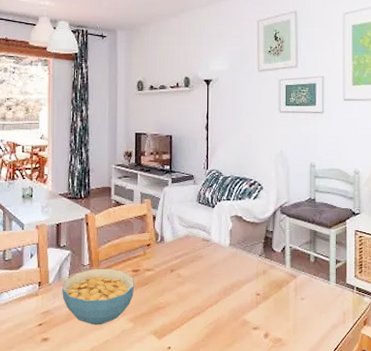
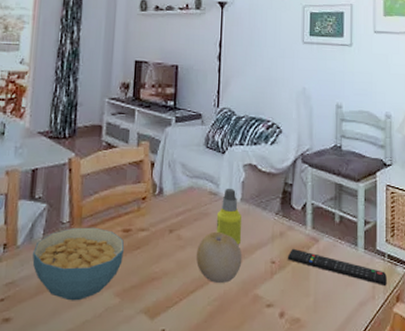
fruit: none [193,270,232,311] -> present [196,231,242,283]
bottle: none [209,235,231,281] -> present [216,188,242,245]
remote control: none [270,283,355,313] -> present [287,248,387,287]

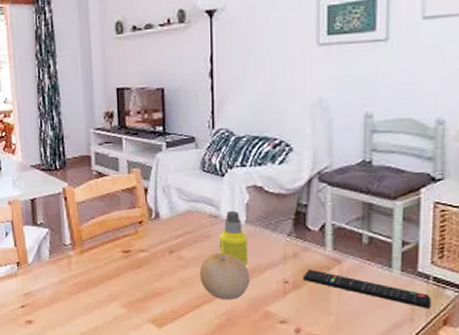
cereal bowl: present [32,227,125,301] -> none [43,248,126,310]

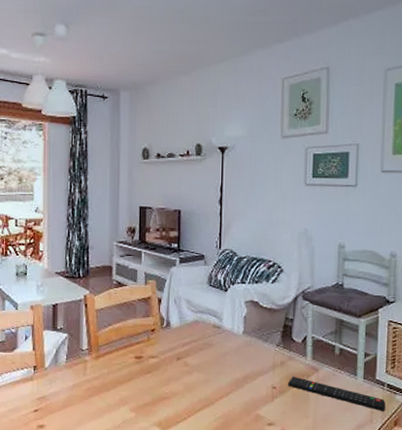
fruit: present [199,252,250,300] -> none [201,359,245,404]
bottle: present [219,210,249,265] -> none [220,322,245,372]

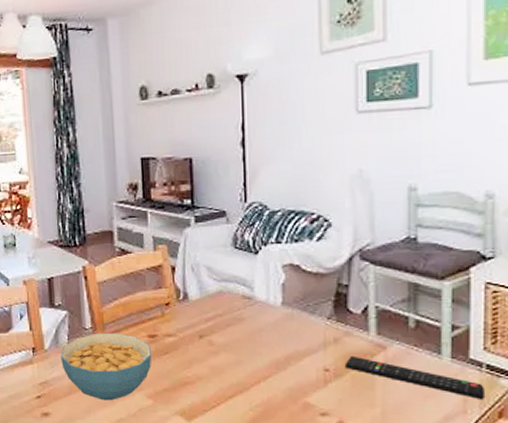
cereal bowl: none [59,353,138,414] -> present [61,332,152,401]

